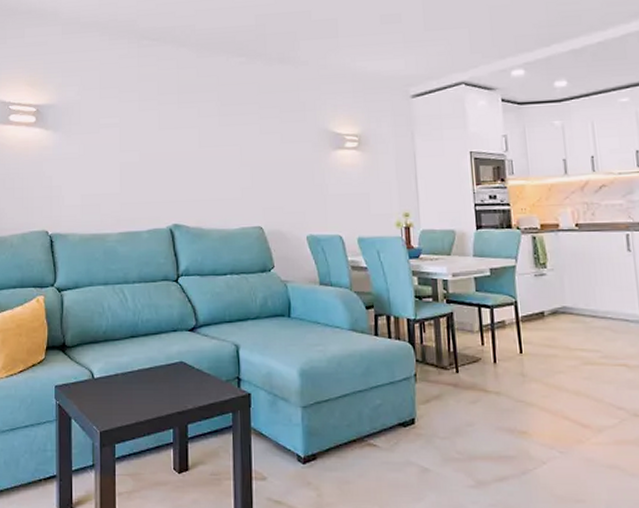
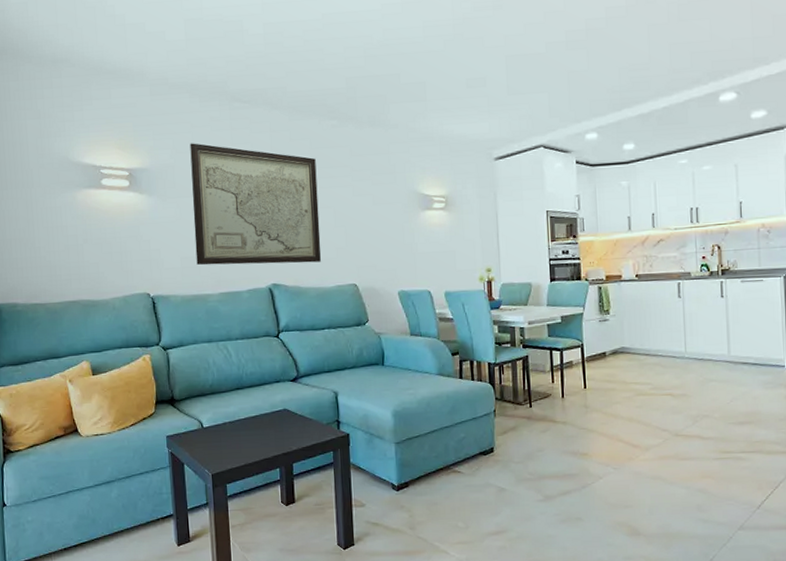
wall art: none [96,80,226,204] -> present [190,143,322,266]

